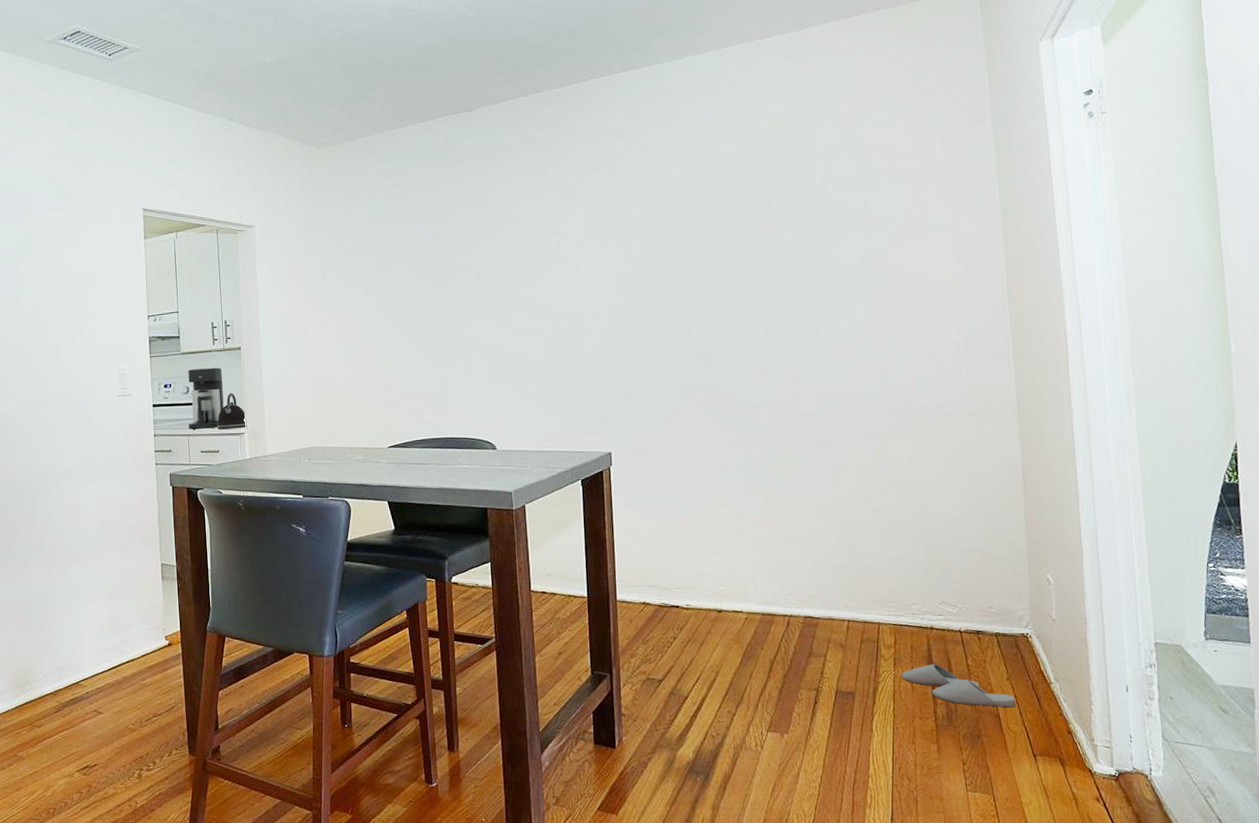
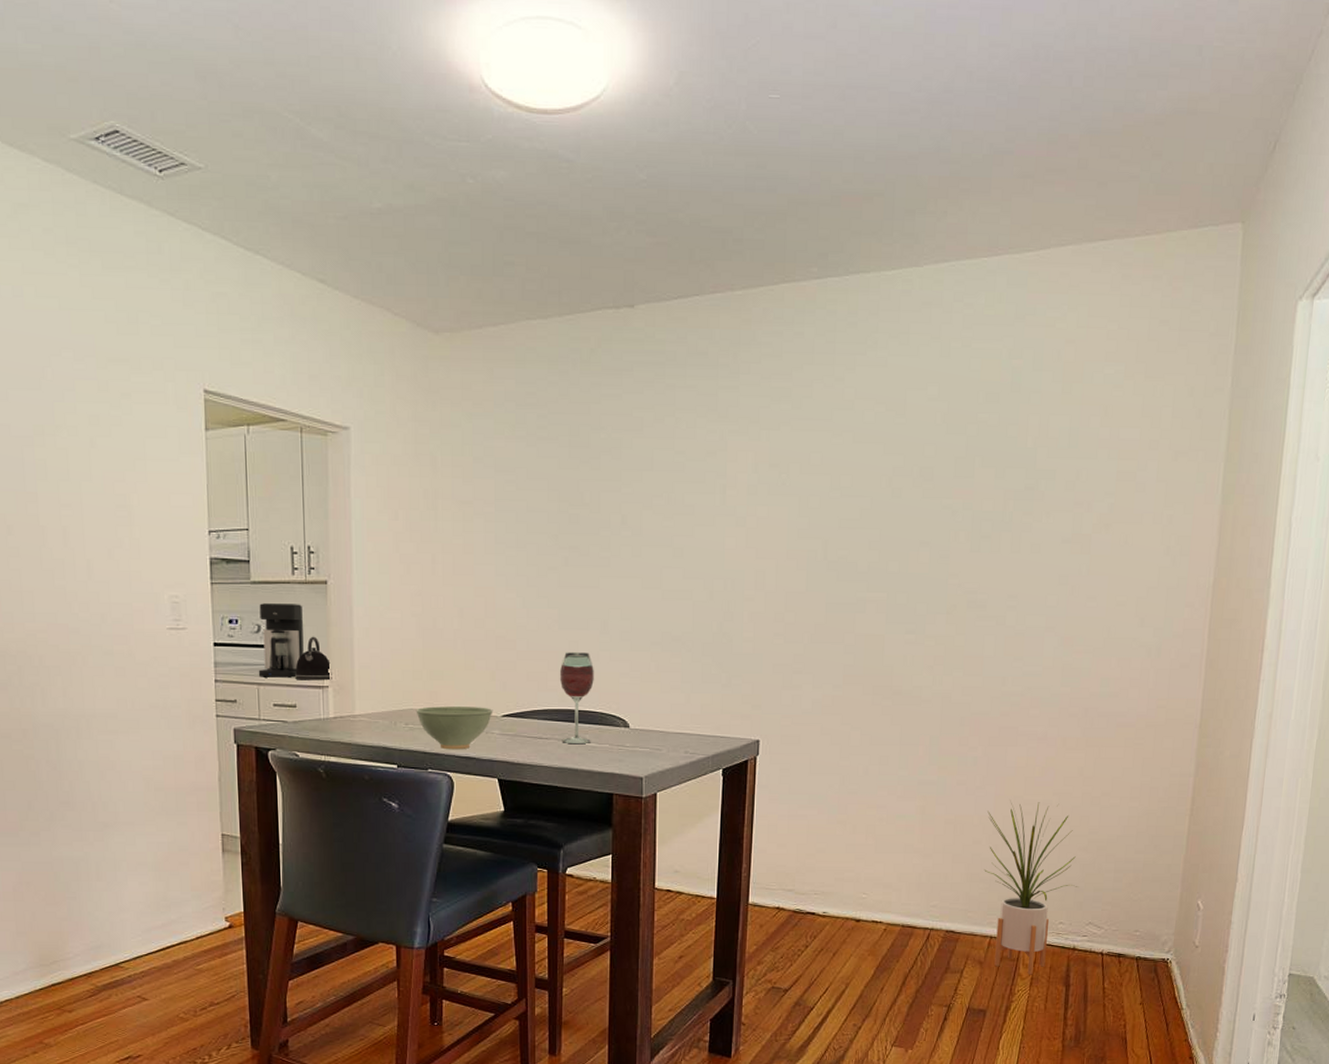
bowl: none [316,441,380,479] -> present [416,706,493,750]
wineglass: none [433,388,465,467] -> present [559,652,594,743]
house plant: none [828,491,926,656] -> present [984,801,1078,975]
slippers: present [901,664,1017,708] -> none [1036,985,1145,1032]

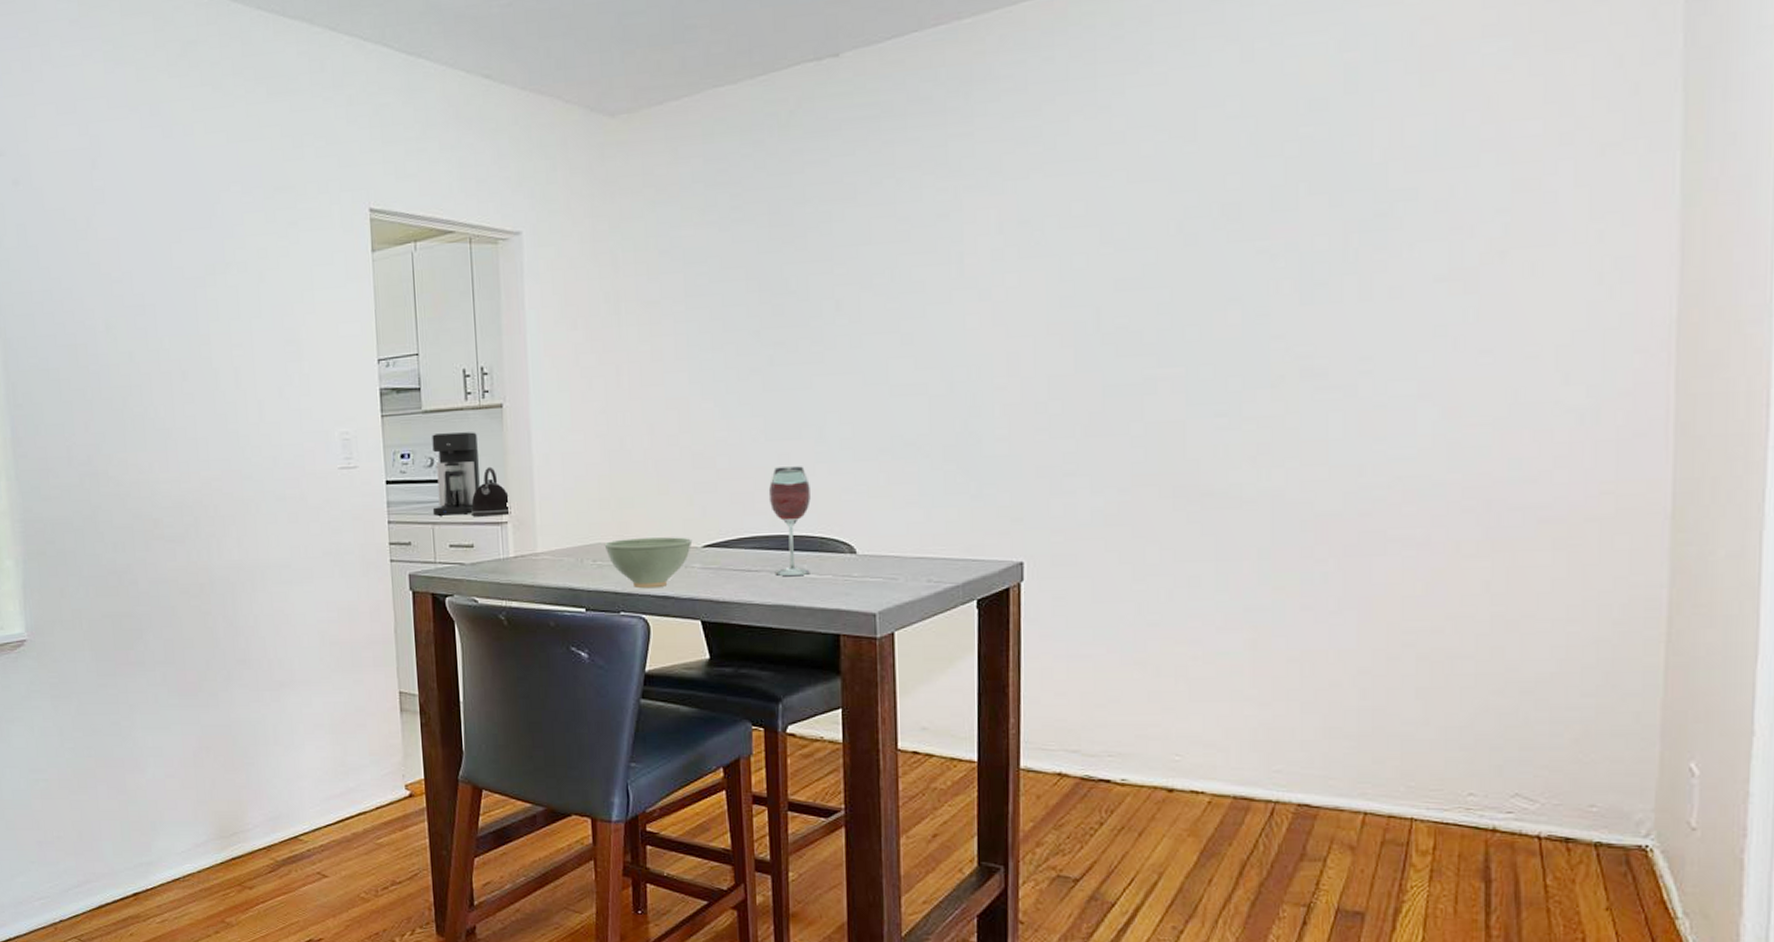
house plant: present [984,801,1078,975] -> none [1348,629,1494,866]

